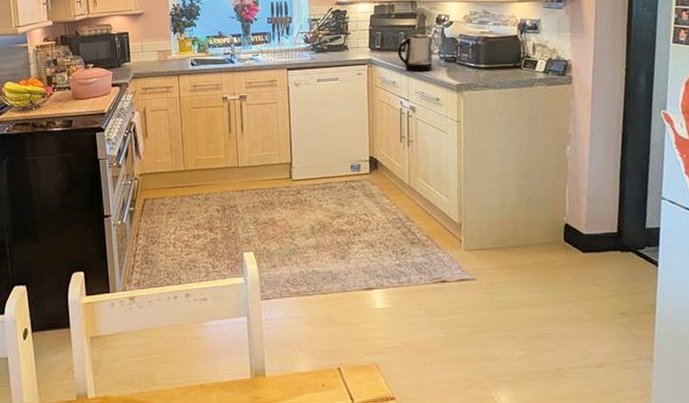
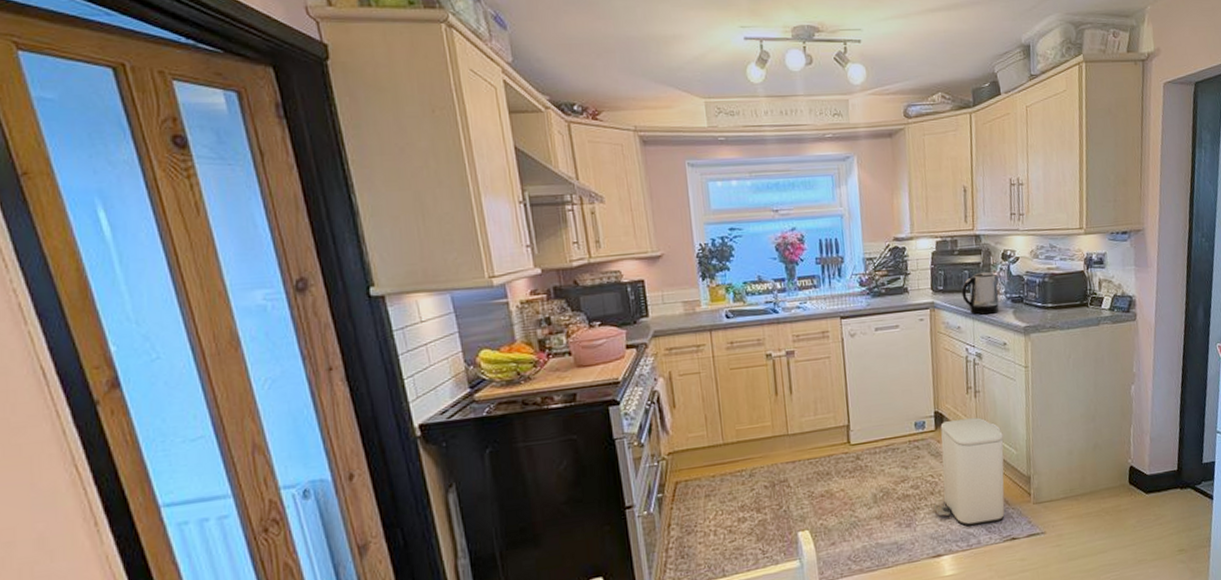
pedal bin: none [366,165,436,265] -> present [933,417,1005,527]

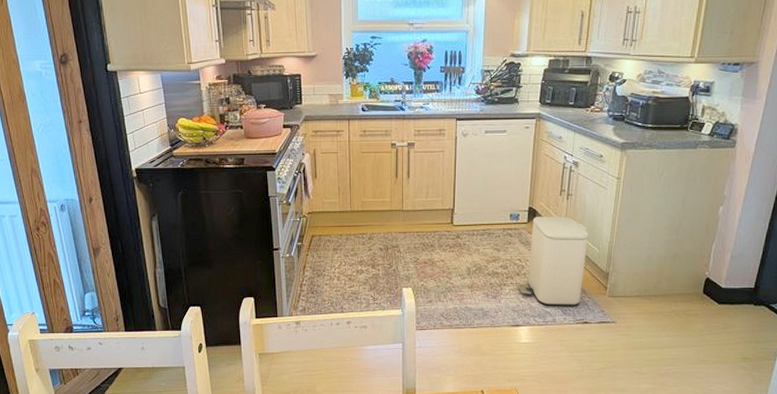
kettle: present [961,271,1000,315] -> none [567,90,605,128]

